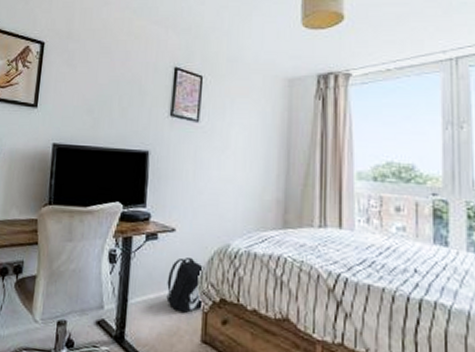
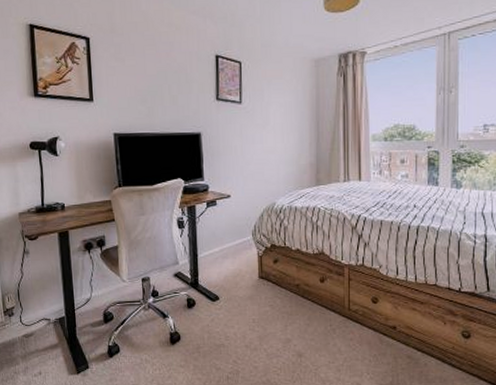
backpack: present [166,258,205,313] -> none [228,217,259,258]

